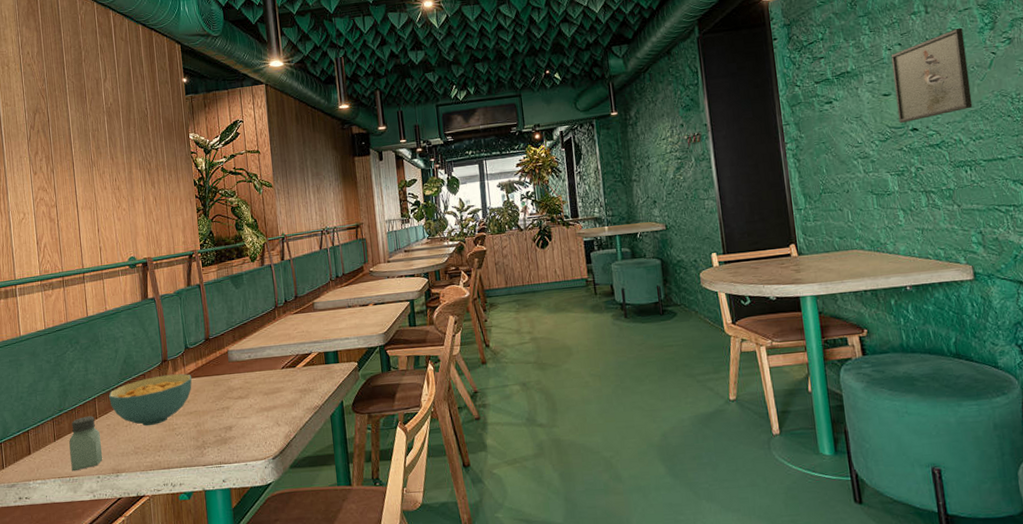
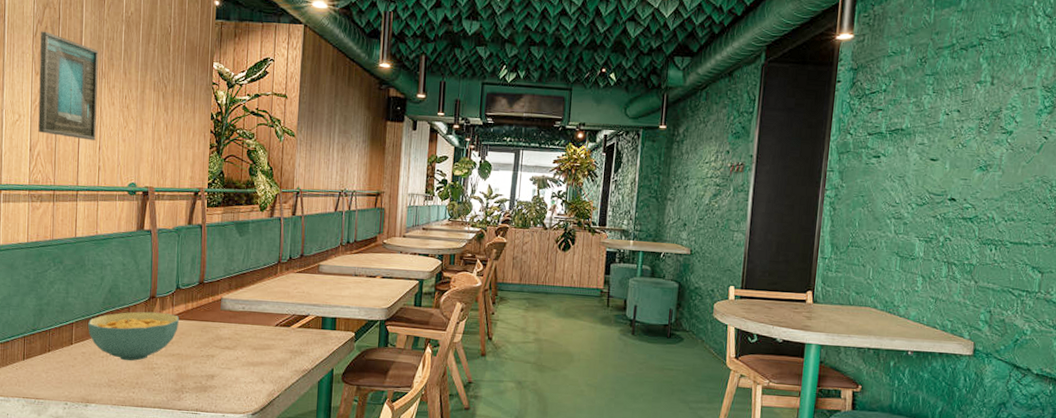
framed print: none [34,134,94,227] -> present [38,31,99,141]
saltshaker: present [69,416,102,471] -> none [38,340,73,394]
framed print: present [890,27,973,124] -> none [939,105,1023,192]

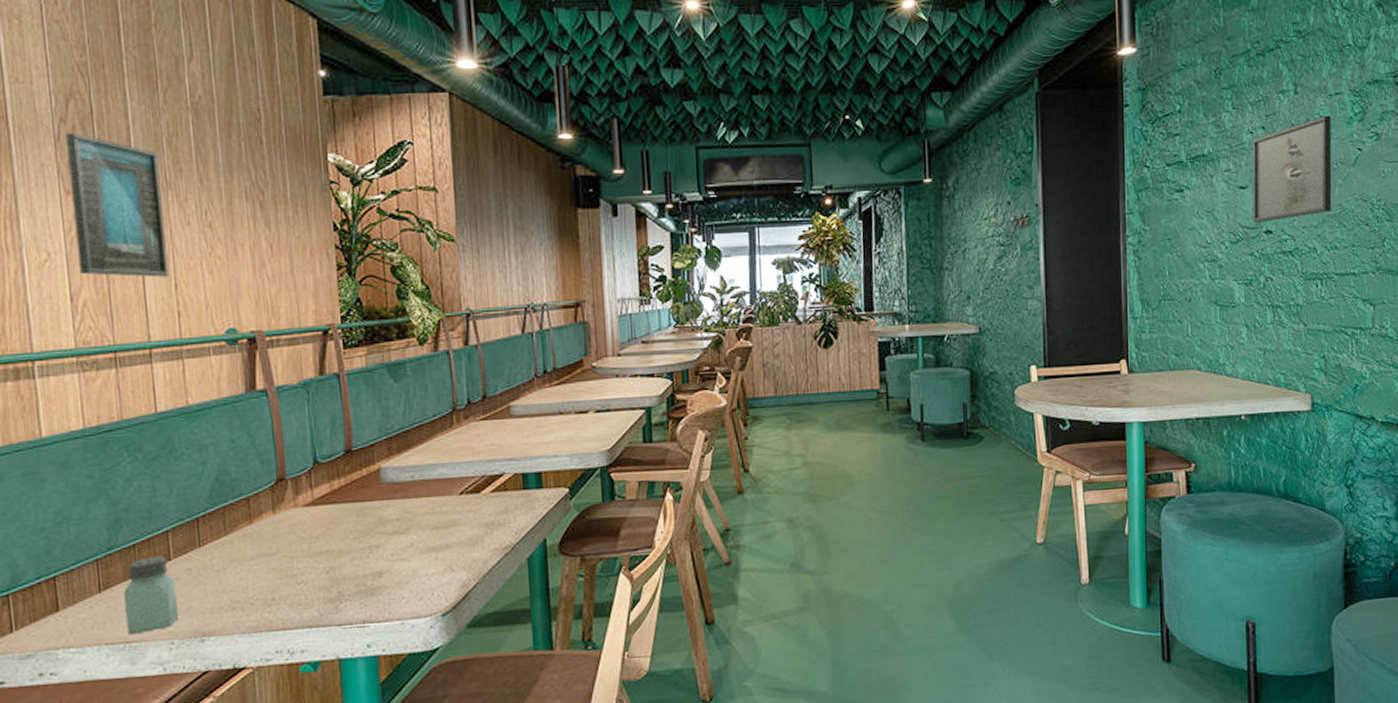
saltshaker: none [38,340,73,394] -> present [124,556,178,635]
cereal bowl: present [88,311,179,361] -> none [190,498,323,572]
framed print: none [939,105,1023,192] -> present [1252,115,1332,224]

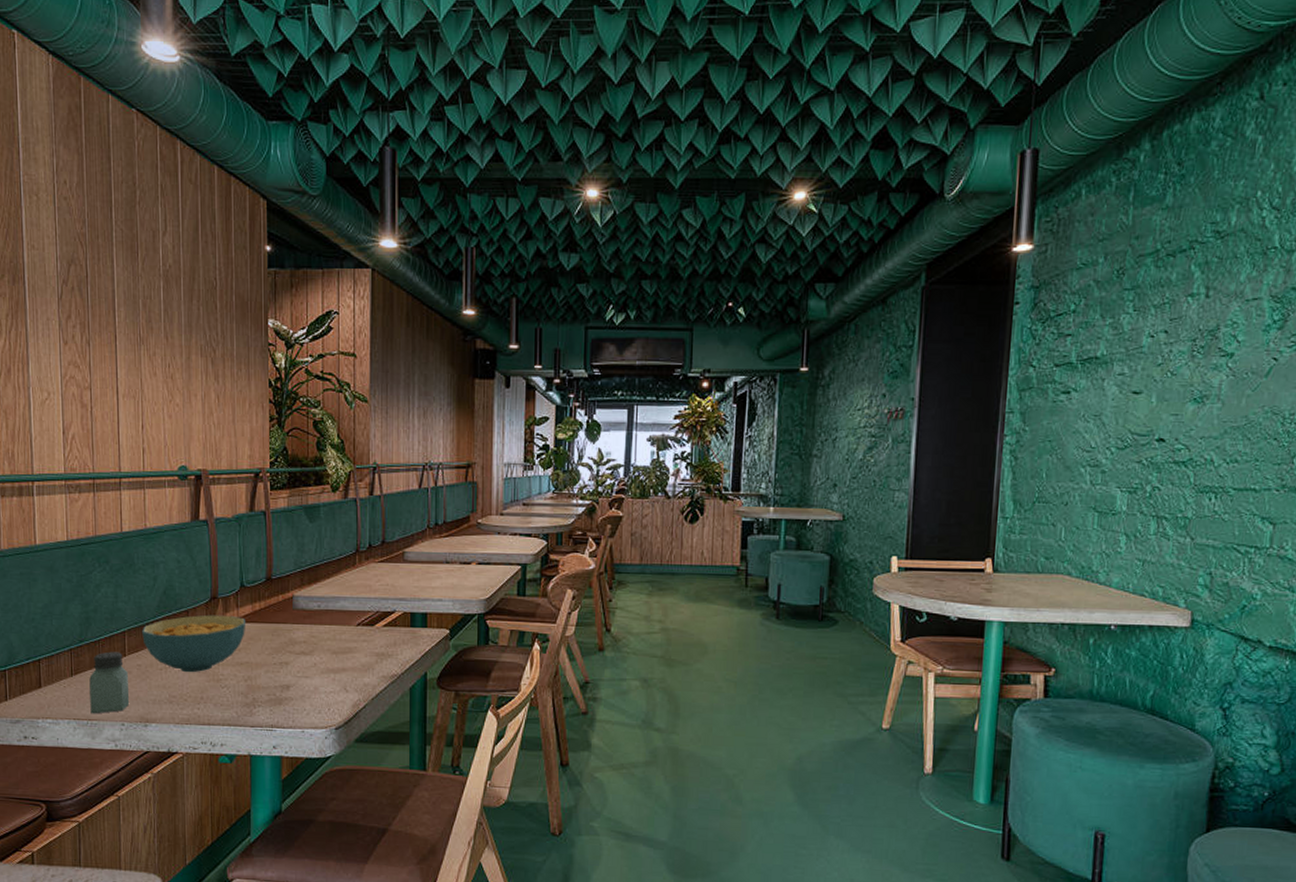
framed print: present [66,132,169,278] -> none [67,292,138,419]
cereal bowl: none [190,498,323,572] -> present [142,614,245,673]
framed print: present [1252,115,1332,224] -> none [1144,321,1246,431]

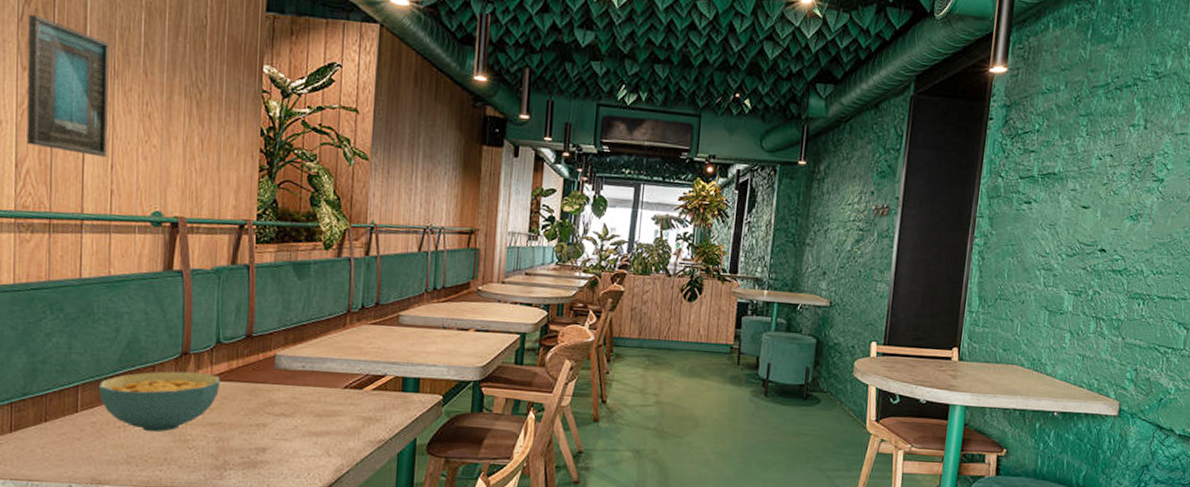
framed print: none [67,292,138,419] -> present [27,14,110,157]
saltshaker: present [89,651,129,714] -> none [32,407,79,475]

